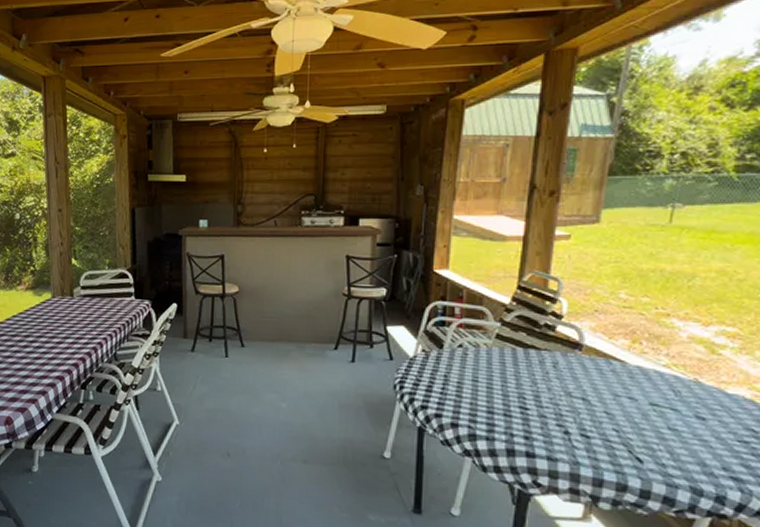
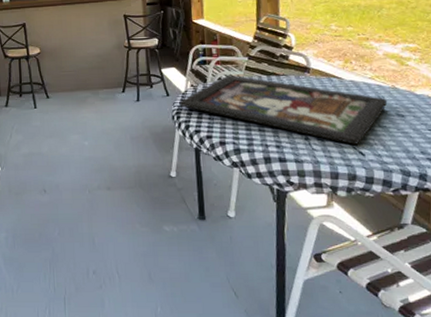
board game: none [406,342,685,448] -> present [180,74,388,145]

